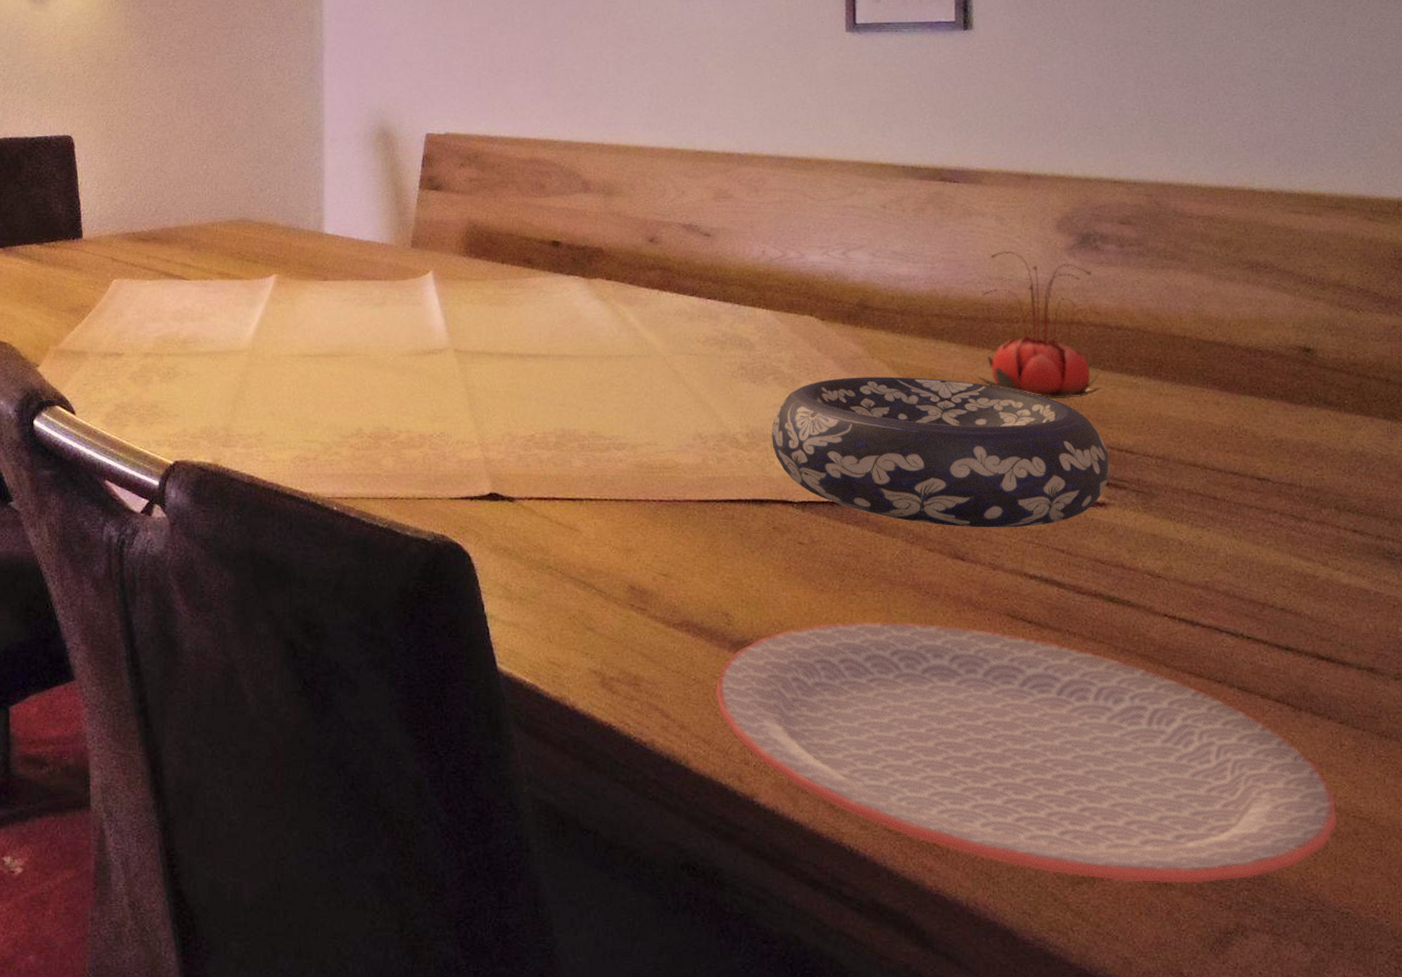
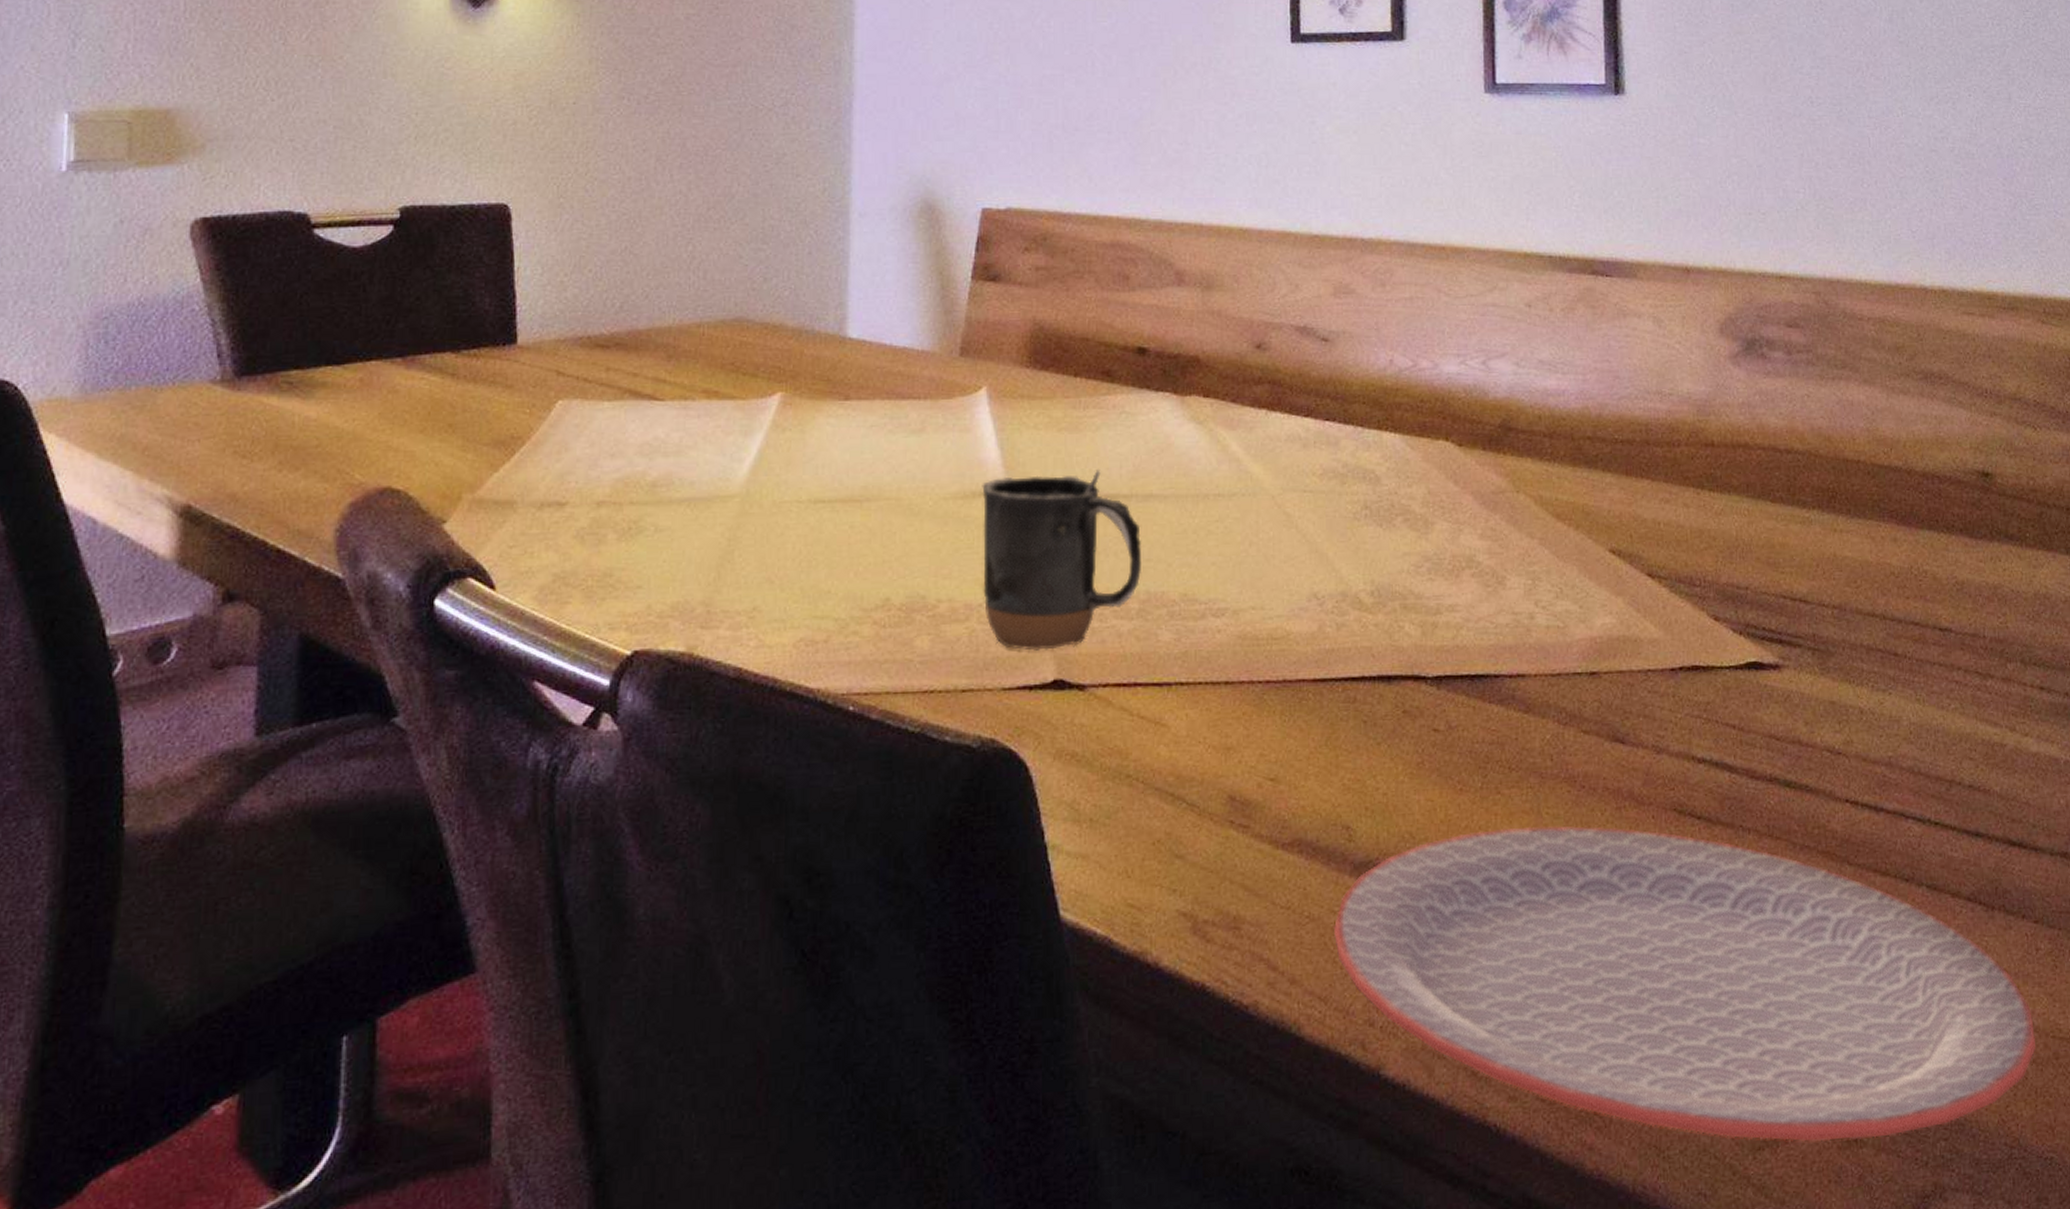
mug: none [431,334,557,471] -> present [982,468,1141,651]
decorative bowl: present [771,376,1110,528] -> none [1401,515,1783,702]
flower: present [978,251,1102,398] -> none [1637,360,1773,538]

